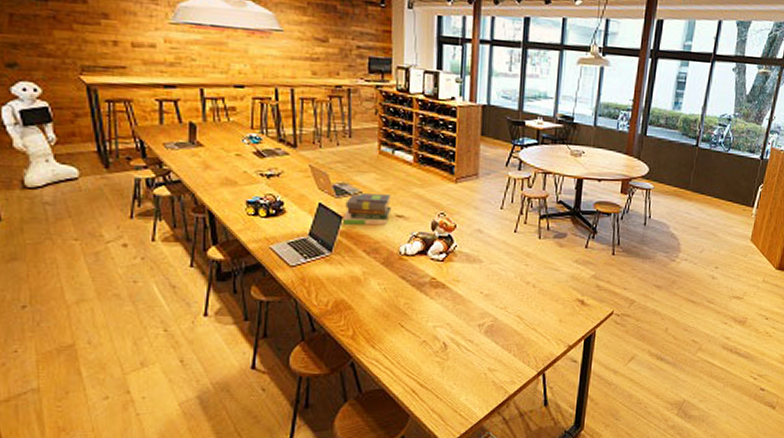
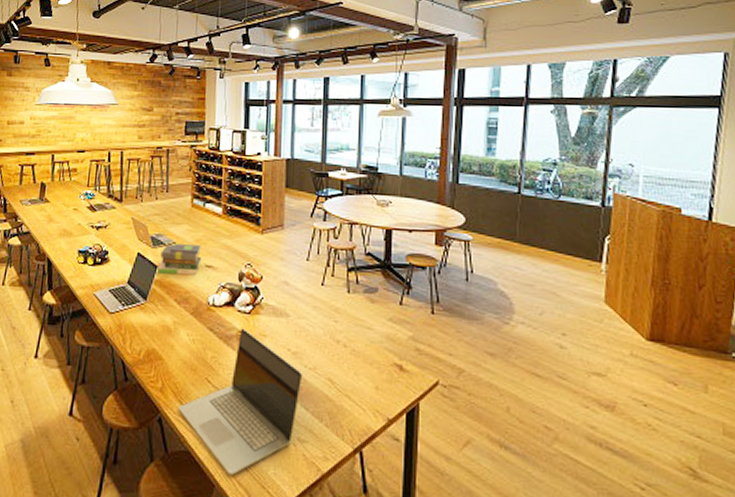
laptop: none [370,275,494,406] -> present [177,328,303,477]

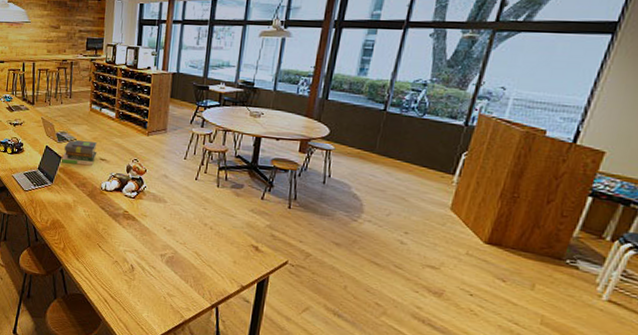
laptop: present [177,328,303,477] -> none [75,209,175,315]

